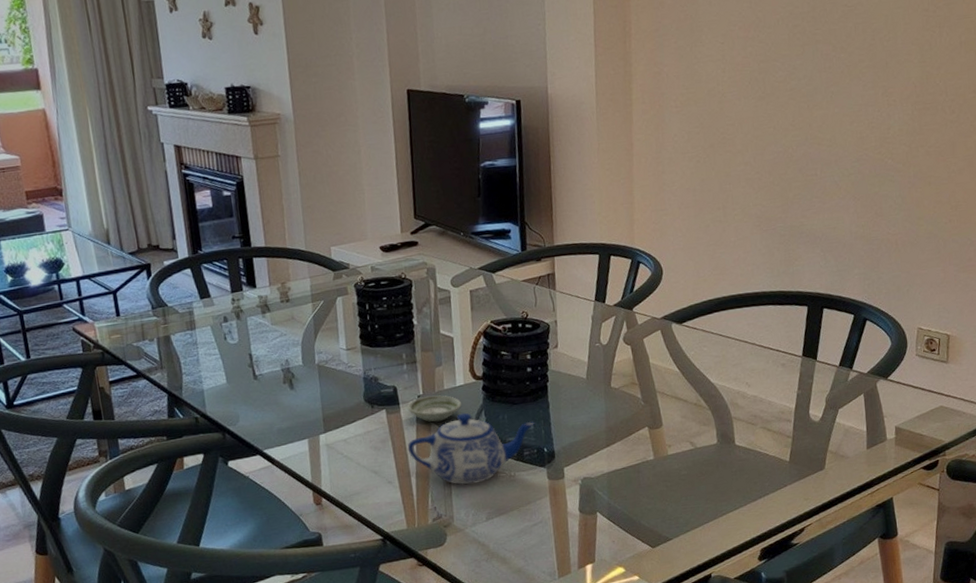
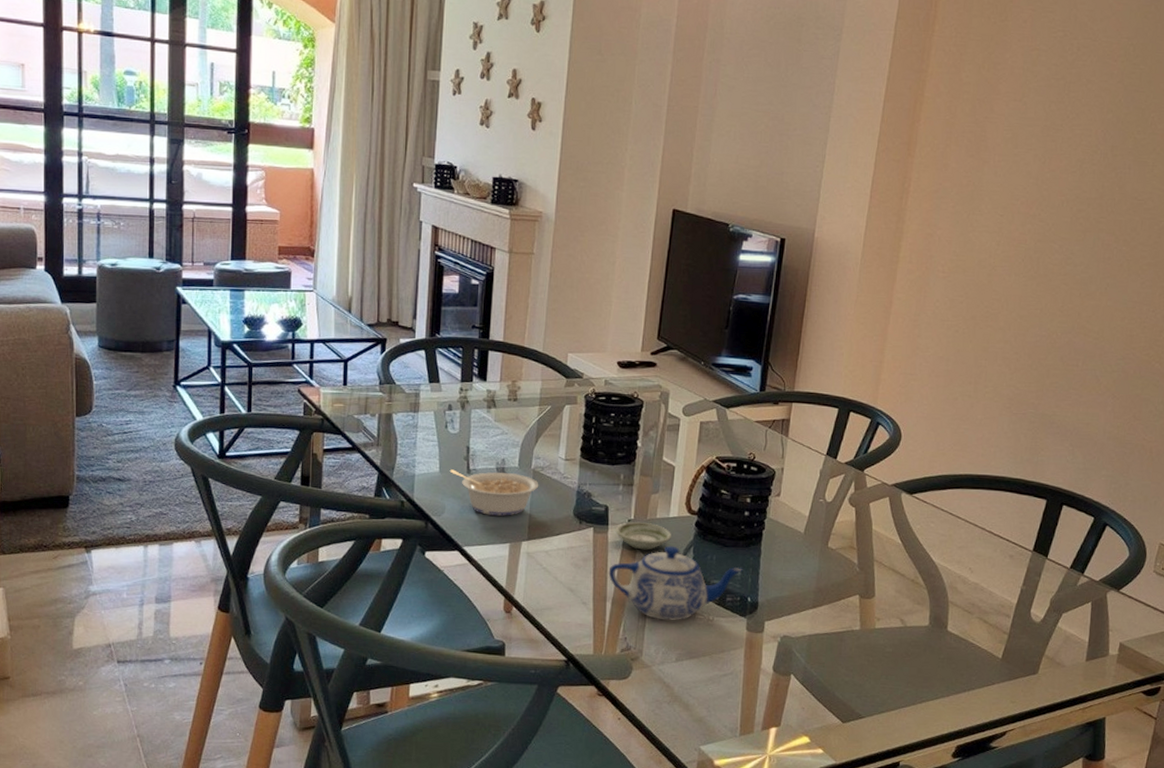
legume: none [236,371,326,416] -> present [449,469,539,516]

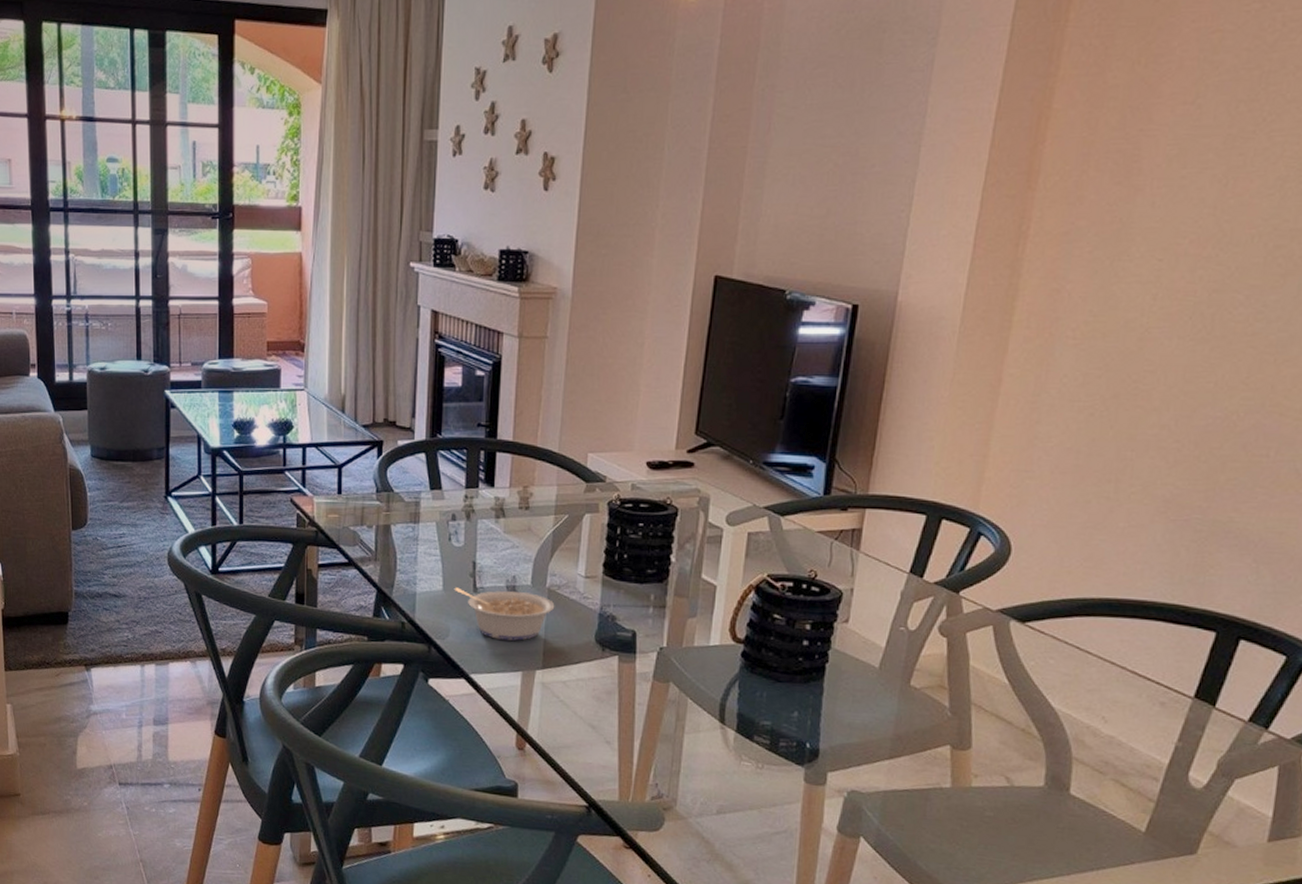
teapot: present [608,545,743,621] -> none [636,679,801,768]
saucer: present [615,521,671,550] -> none [644,650,712,684]

